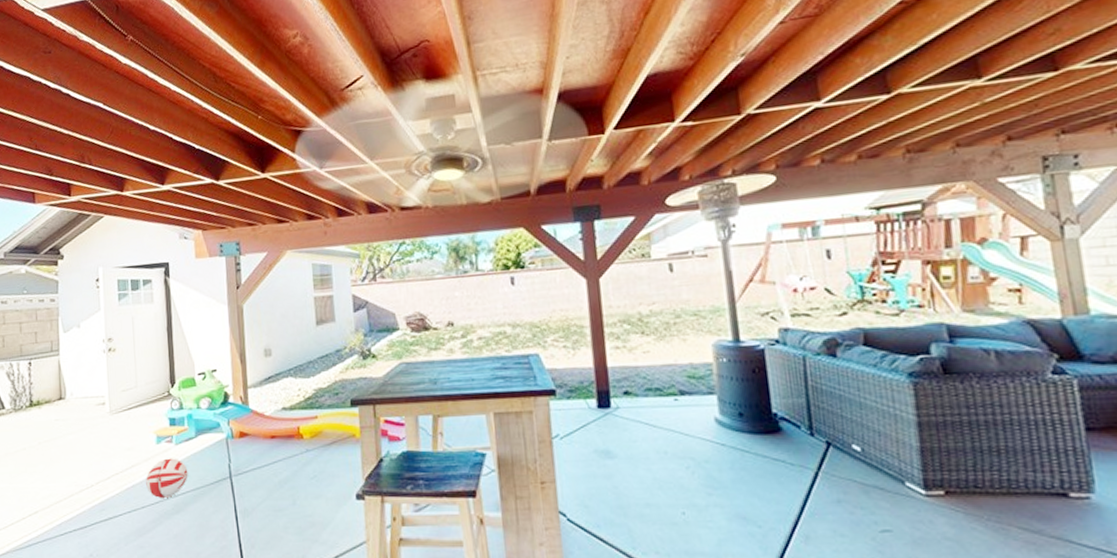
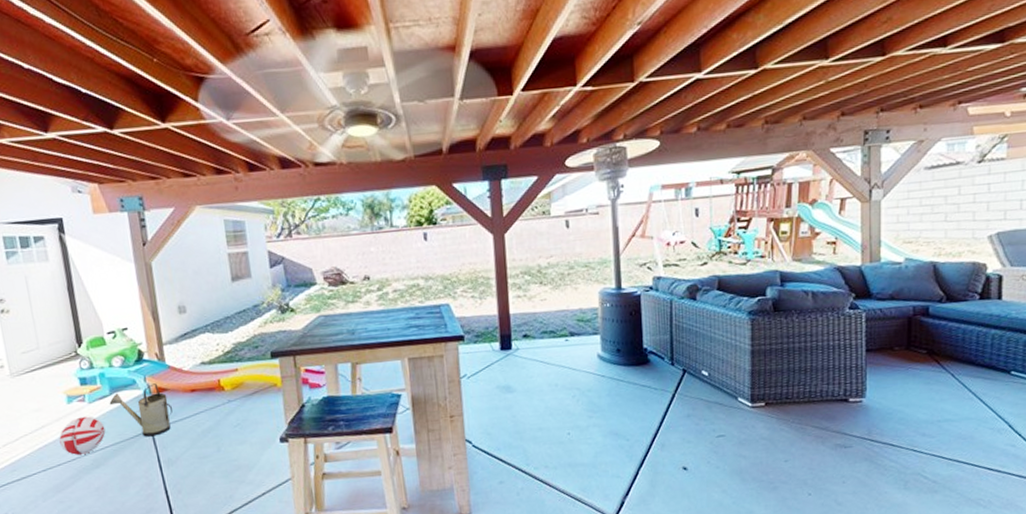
watering can: none [194,427,252,484] -> present [109,383,173,437]

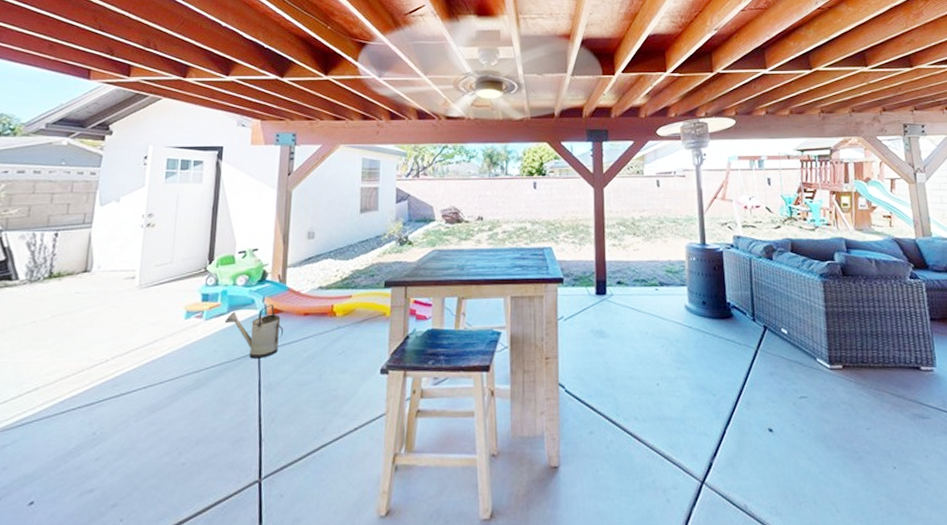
ball: present [59,416,106,455] -> none [167,333,215,373]

